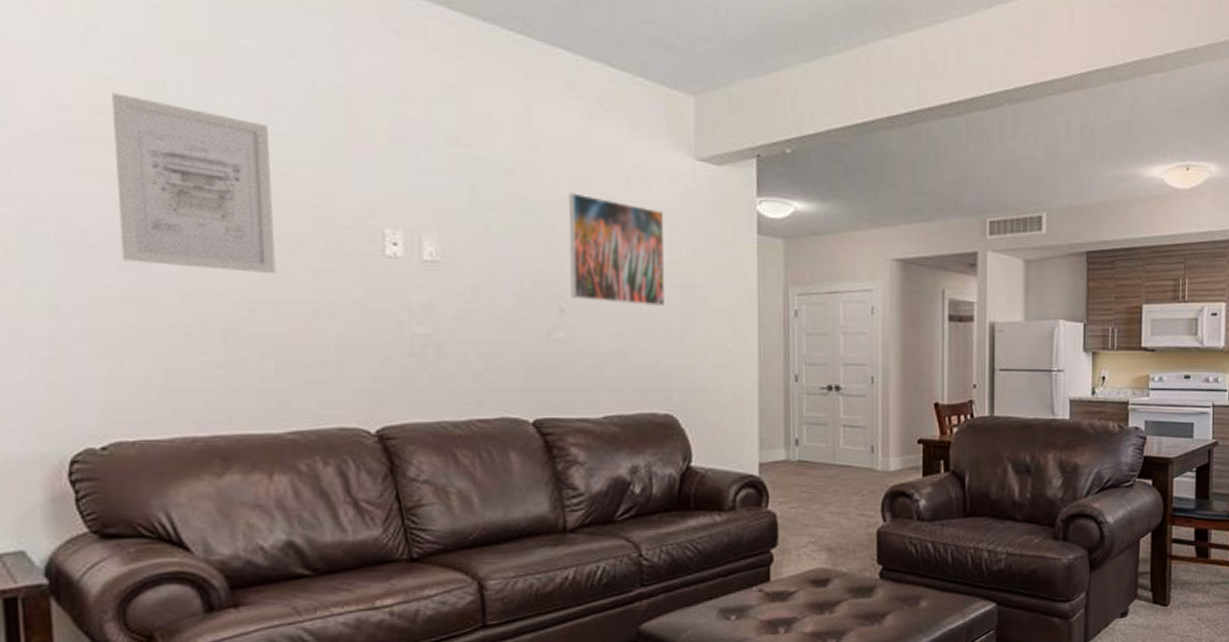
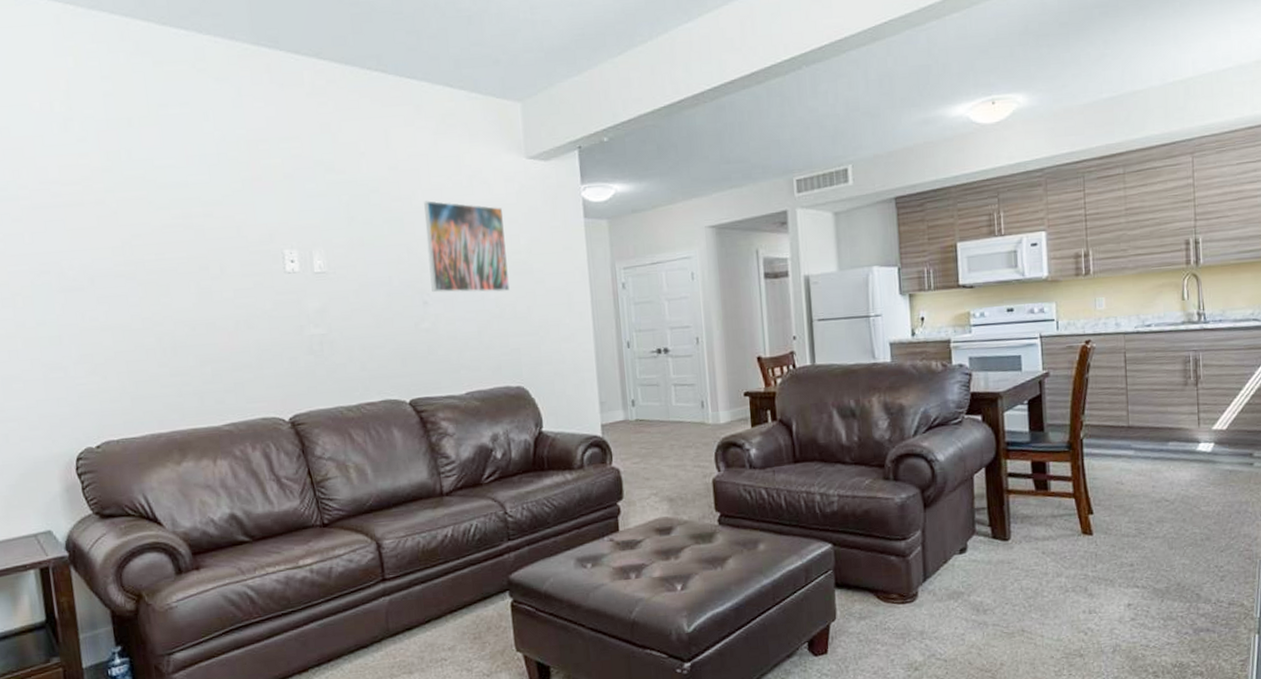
wall art: present [112,93,276,274] -> none [85,166,207,298]

